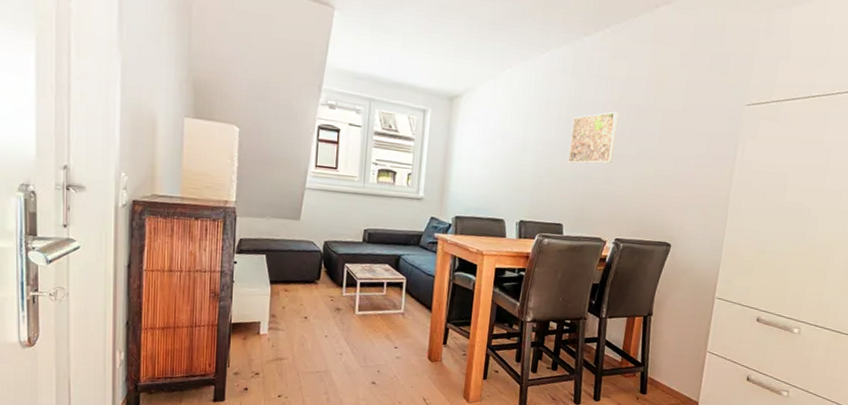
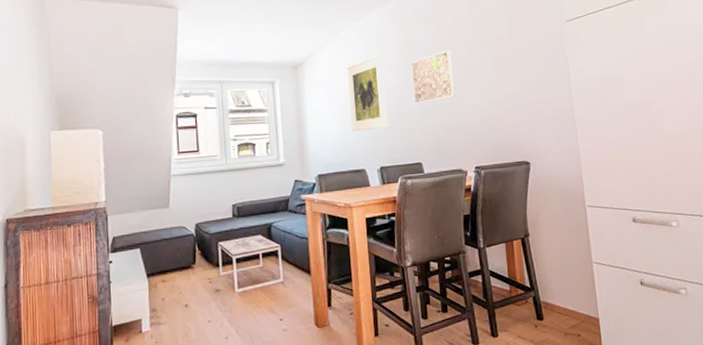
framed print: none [498,102,545,182] -> present [347,54,388,132]

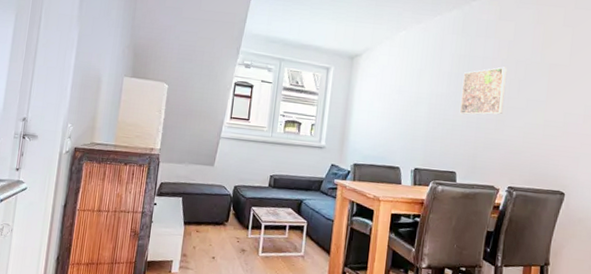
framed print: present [347,54,388,132] -> none [394,59,437,132]

